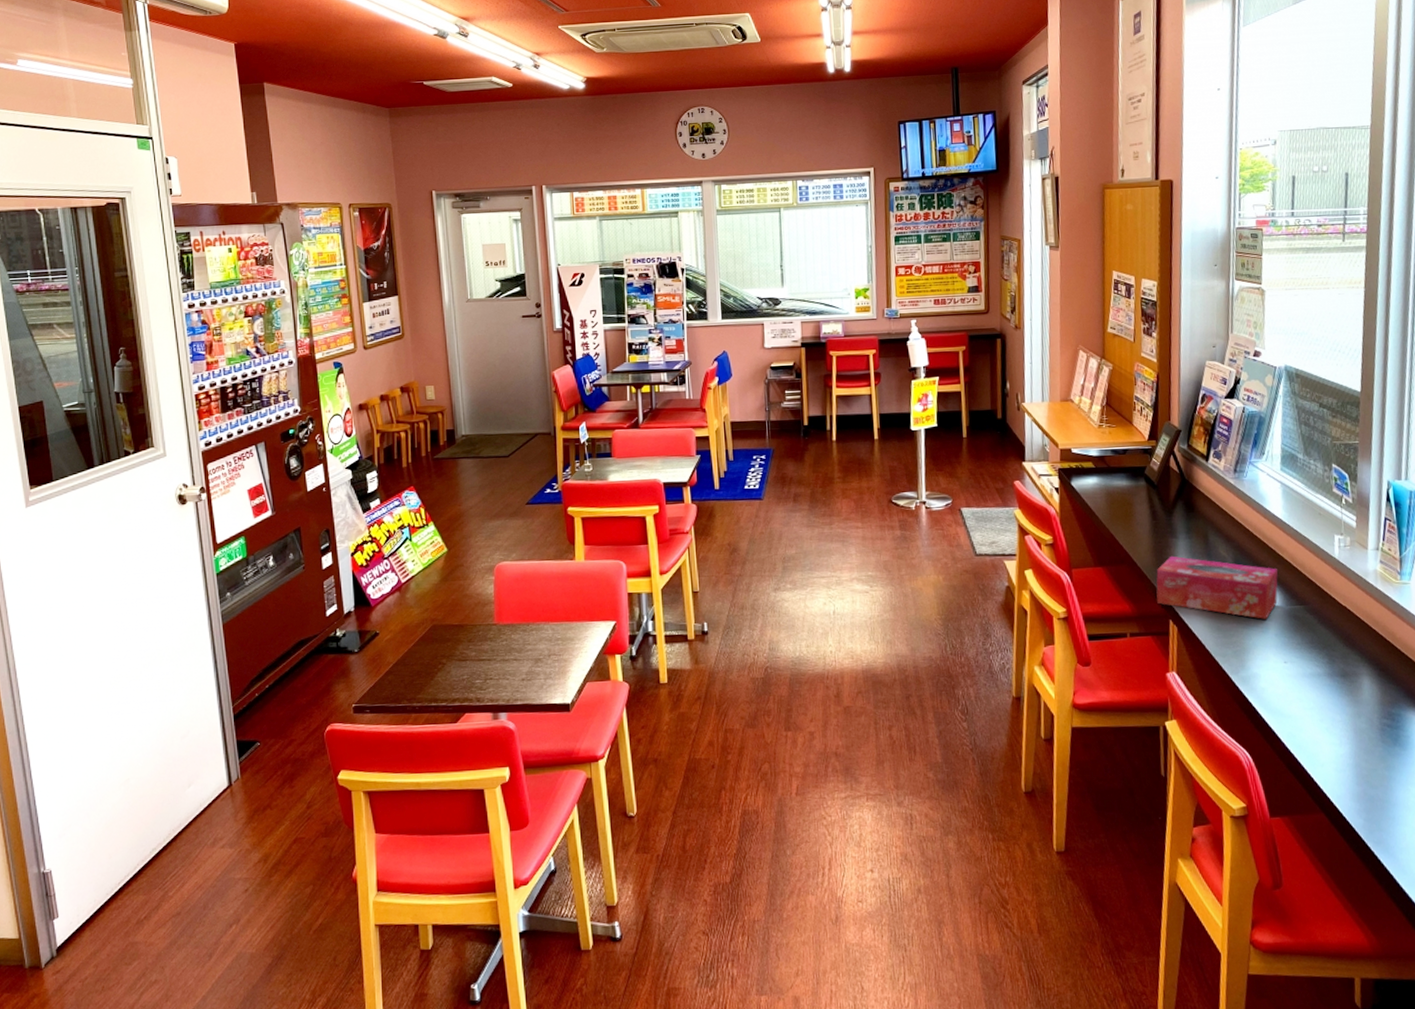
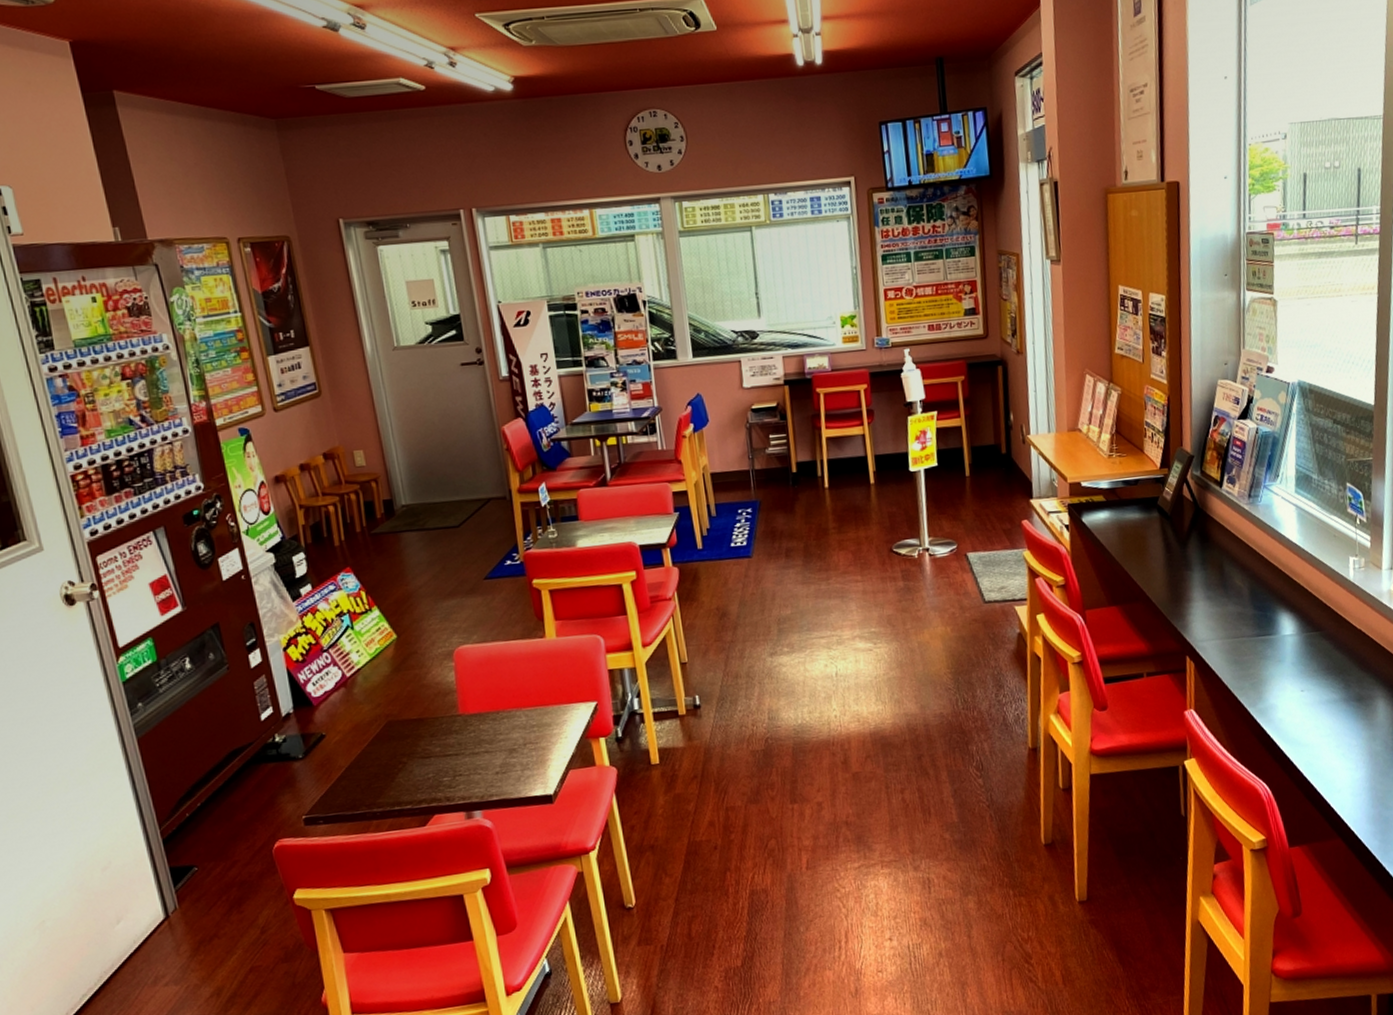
tissue box: present [1156,555,1278,619] -> none [1172,589,1294,649]

